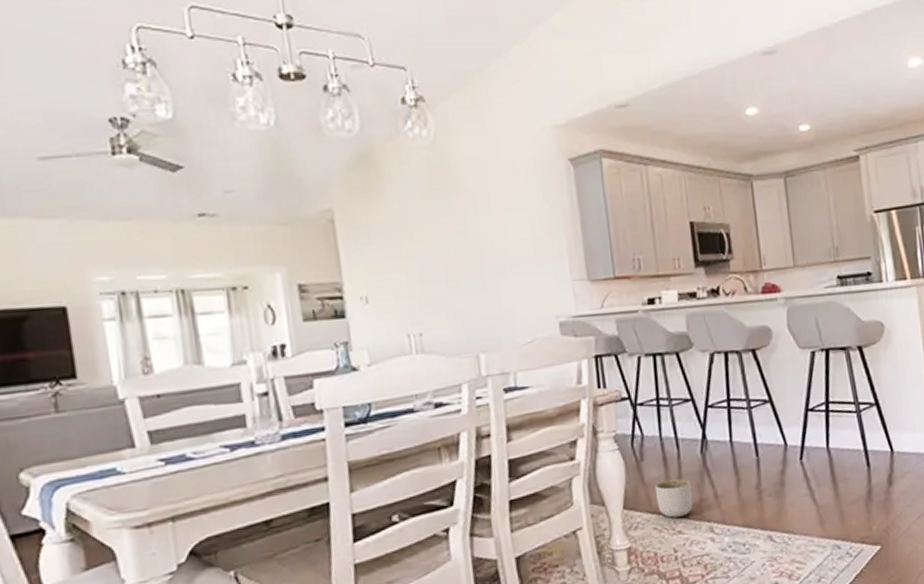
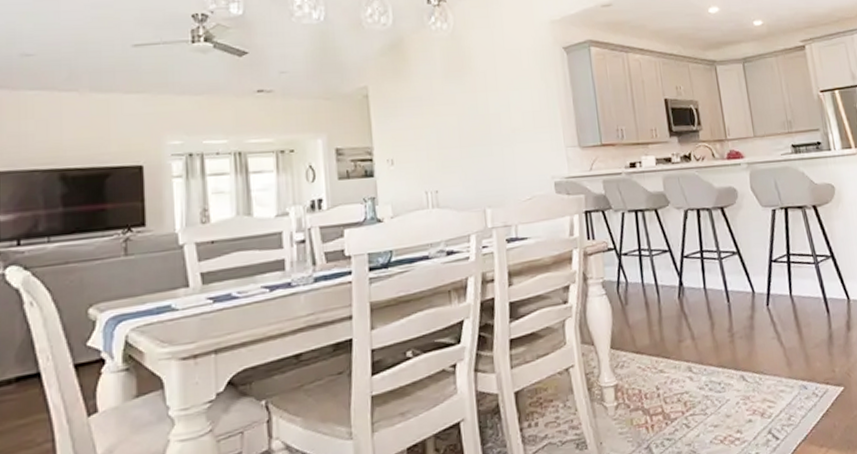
planter: present [654,479,693,518] -> none [638,322,673,358]

